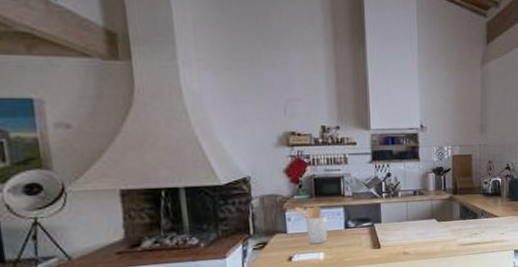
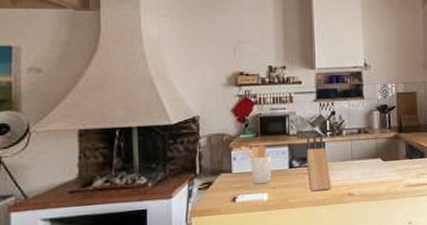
knife block: none [362,196,388,251] -> present [306,135,332,192]

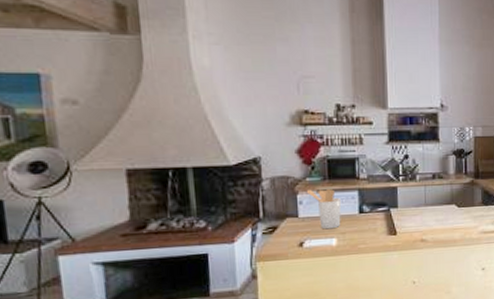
knife block: present [306,135,332,192] -> none [377,179,404,238]

